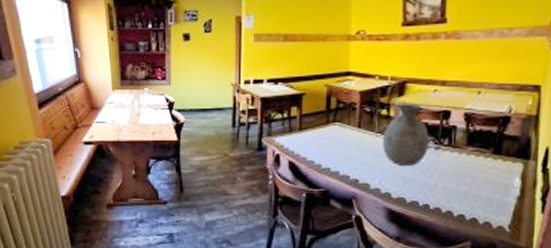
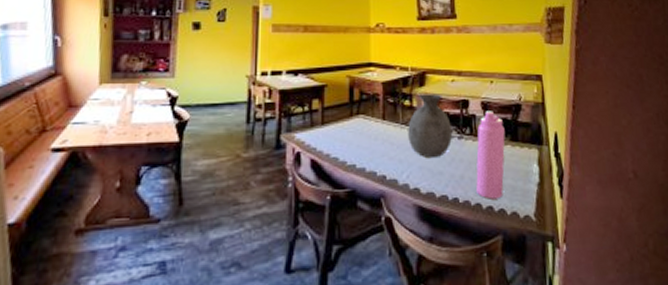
water bottle: none [449,122,488,209] -> present [476,111,505,200]

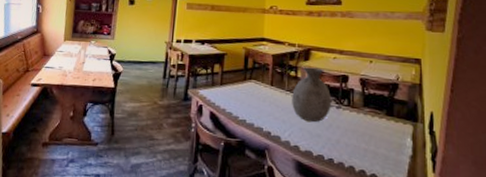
water bottle: present [476,111,505,200] -> none [351,86,381,165]

